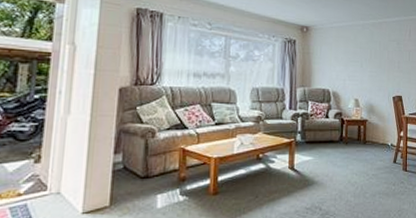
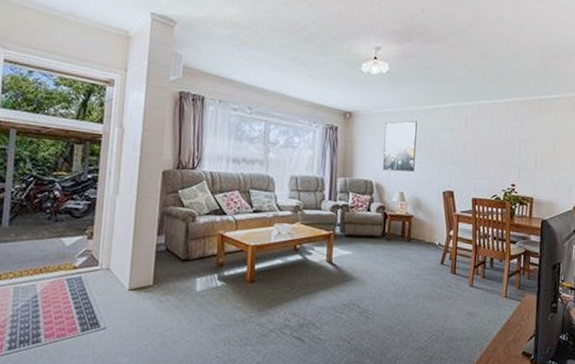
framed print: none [338,33,368,80] -> present [382,120,417,172]

